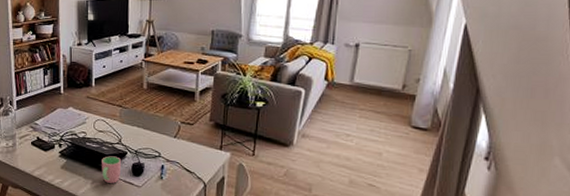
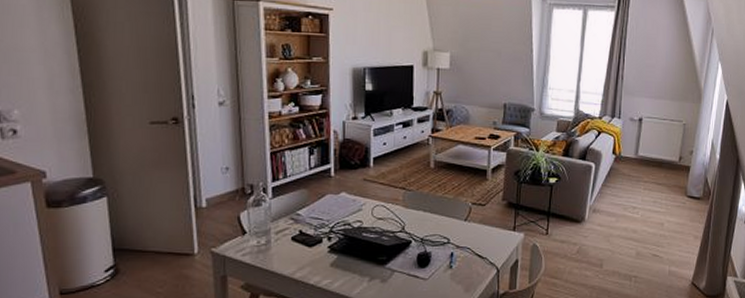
cup: present [101,156,121,183] -> none [381,246,404,278]

